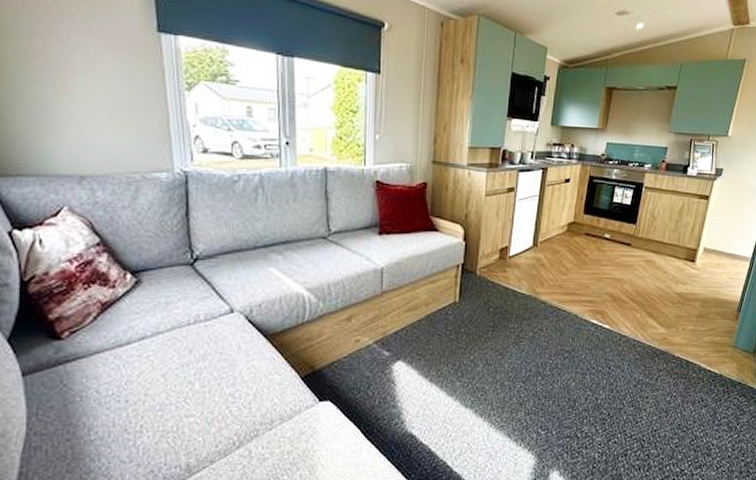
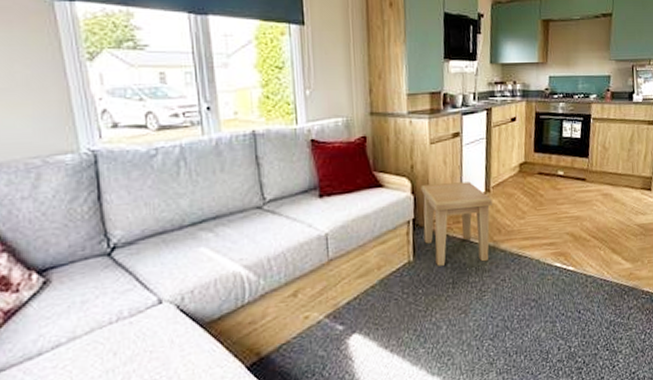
side table: none [471,232,539,311] -> present [420,181,494,266]

